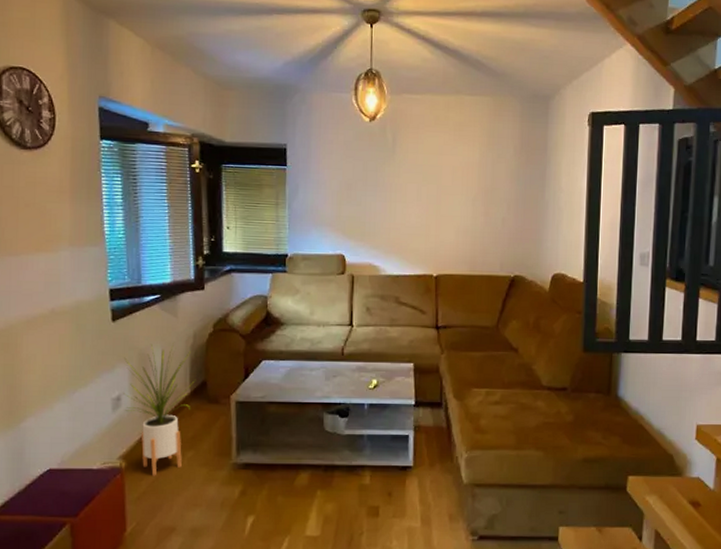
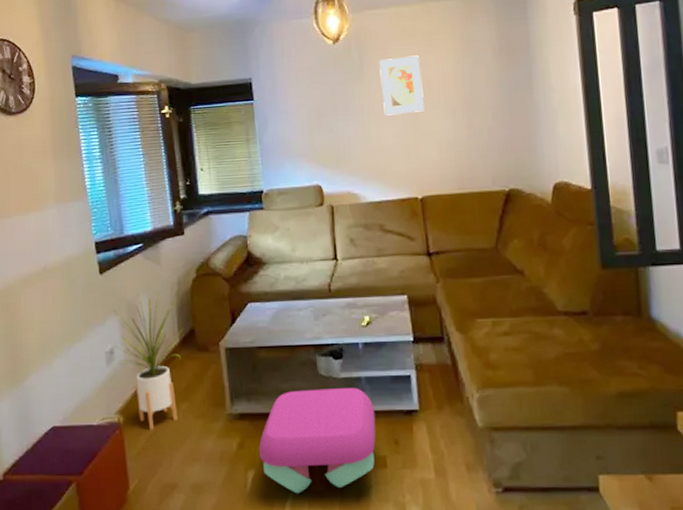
stool: none [261,444,373,538] -> present [259,388,376,494]
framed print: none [410,143,449,197] -> present [379,55,424,116]

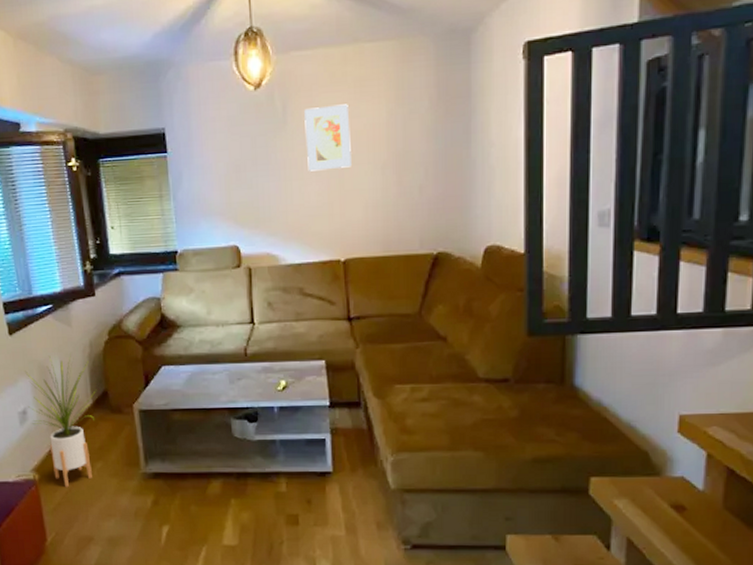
stool: present [259,388,376,494] -> none [173,450,289,548]

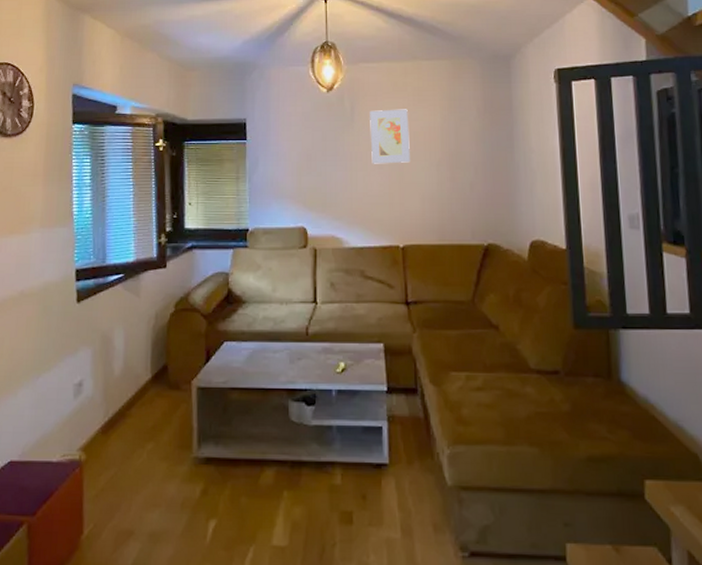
house plant: present [25,353,96,488] -> none [85,324,156,471]

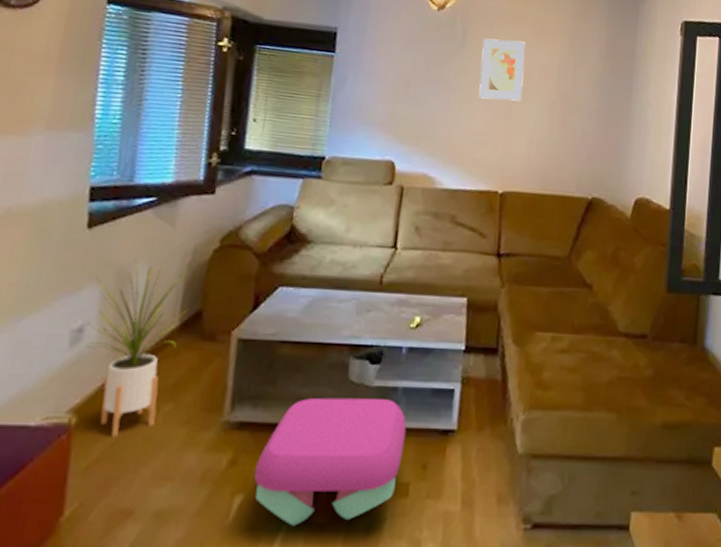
house plant: none [85,324,156,471] -> present [87,259,187,438]
stool: none [223,436,344,548] -> present [254,397,407,526]

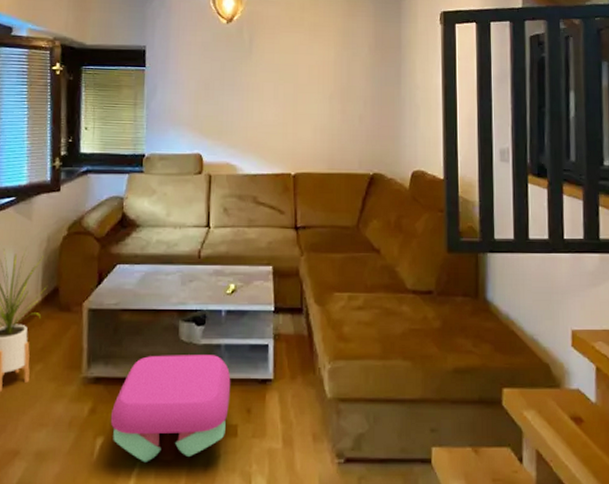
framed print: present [478,38,526,102] -> none [267,42,305,95]

